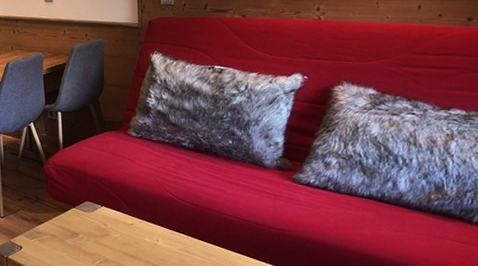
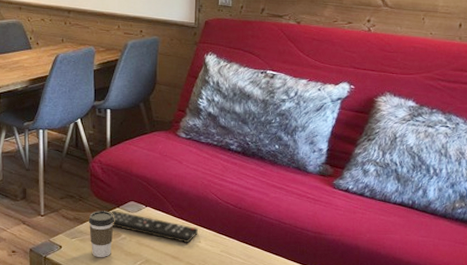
coffee cup: none [46,211,71,257] -> present [88,211,114,257]
remote control: none [66,211,155,241] -> present [110,211,198,243]

